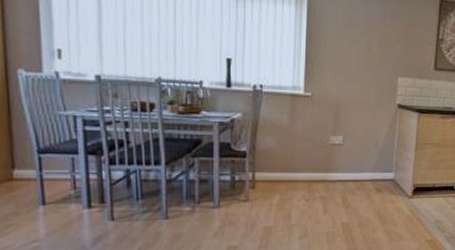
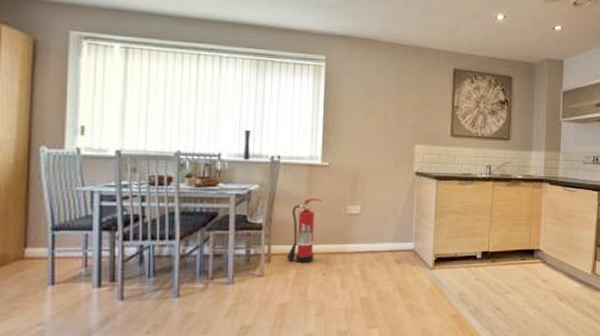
fire extinguisher: none [270,128,305,191] -> present [286,198,322,264]

